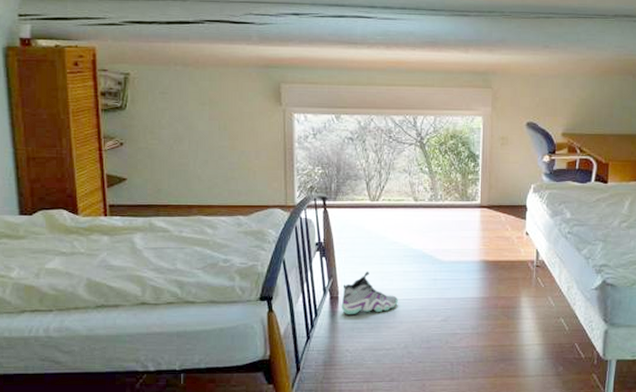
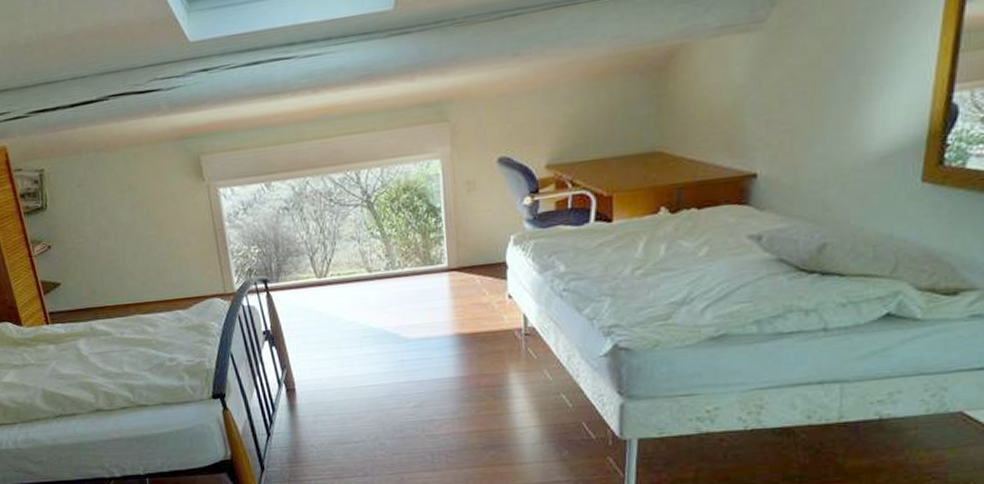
sneaker: present [341,271,398,314] -> none [298,358,362,407]

